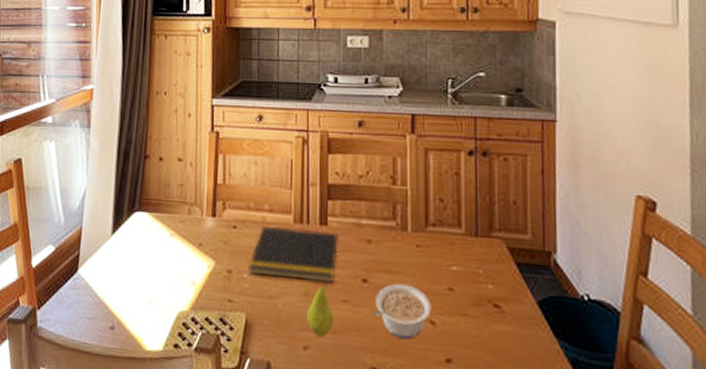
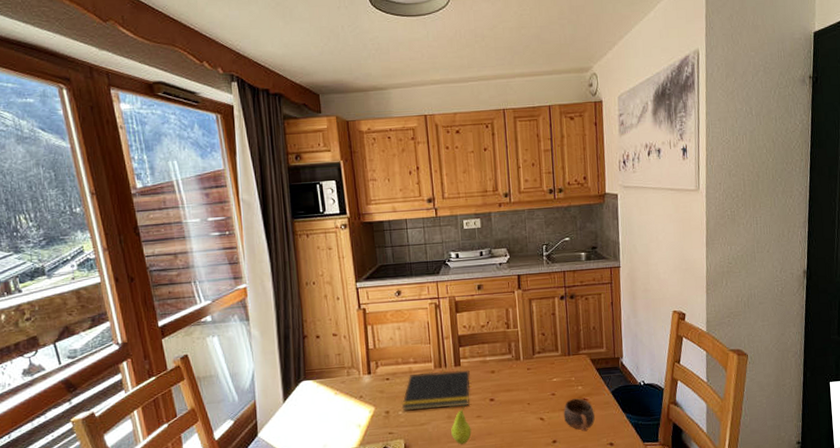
legume: present [371,283,431,340] -> none [498,396,541,434]
cup: none [463,301,510,355] -> present [563,398,595,432]

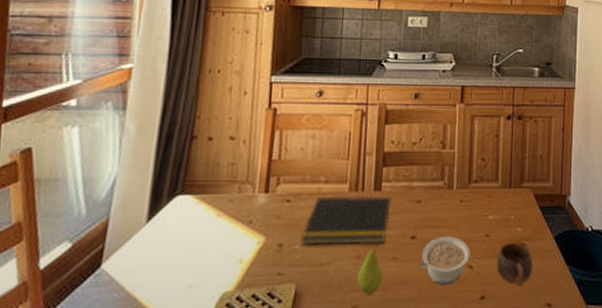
legume: none [498,396,541,434] -> present [417,236,470,286]

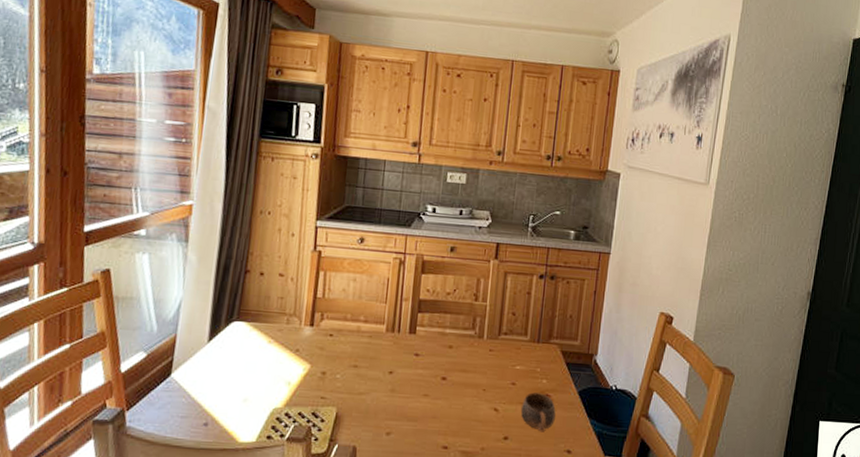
notepad: present [299,196,391,245] -> none [340,335,425,381]
fruit: present [357,243,383,296] -> none [391,380,415,425]
legume: present [417,236,470,286] -> none [446,380,497,424]

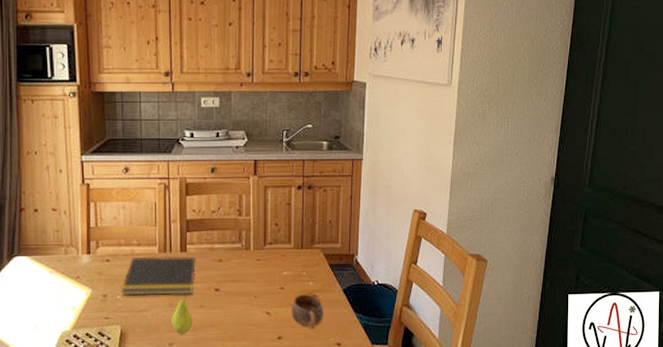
notepad: none [340,335,425,381] -> present [120,256,196,296]
fruit: none [391,380,415,425] -> present [171,294,193,335]

